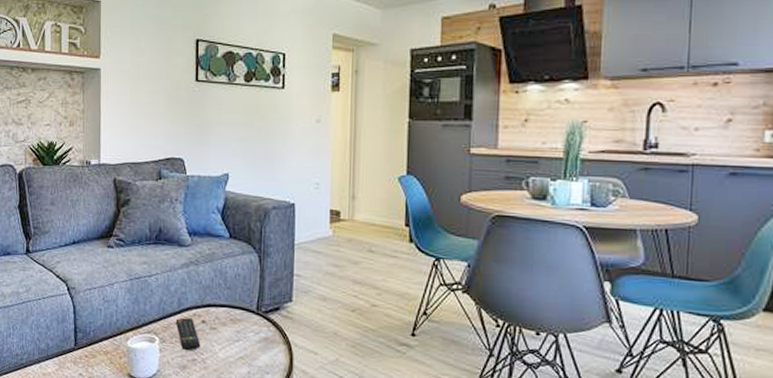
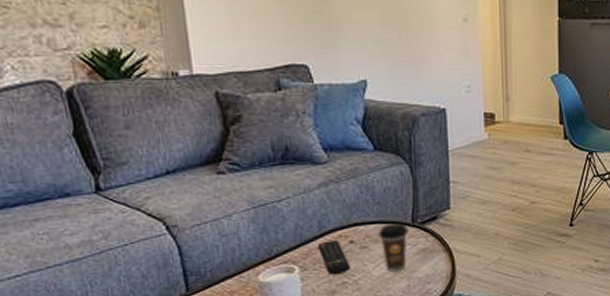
coffee cup: none [226,309,253,357] -> present [378,223,409,272]

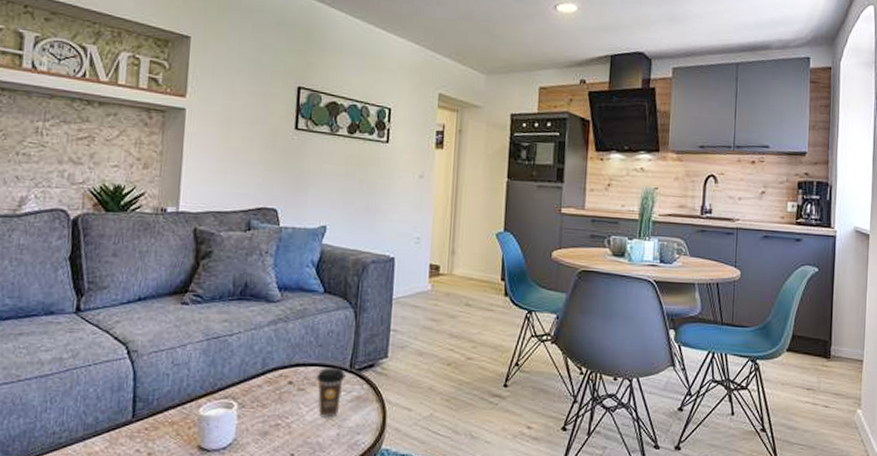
remote control: present [317,240,351,275] -> none [258,379,286,416]

